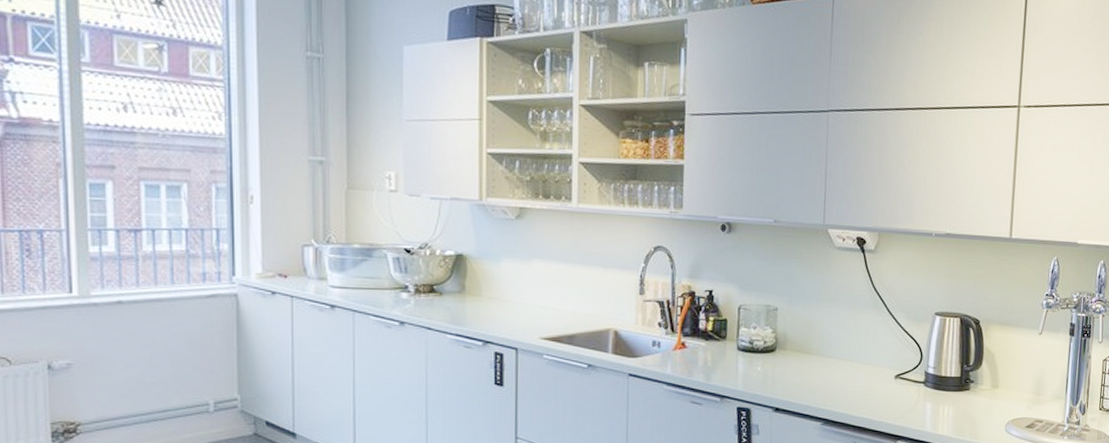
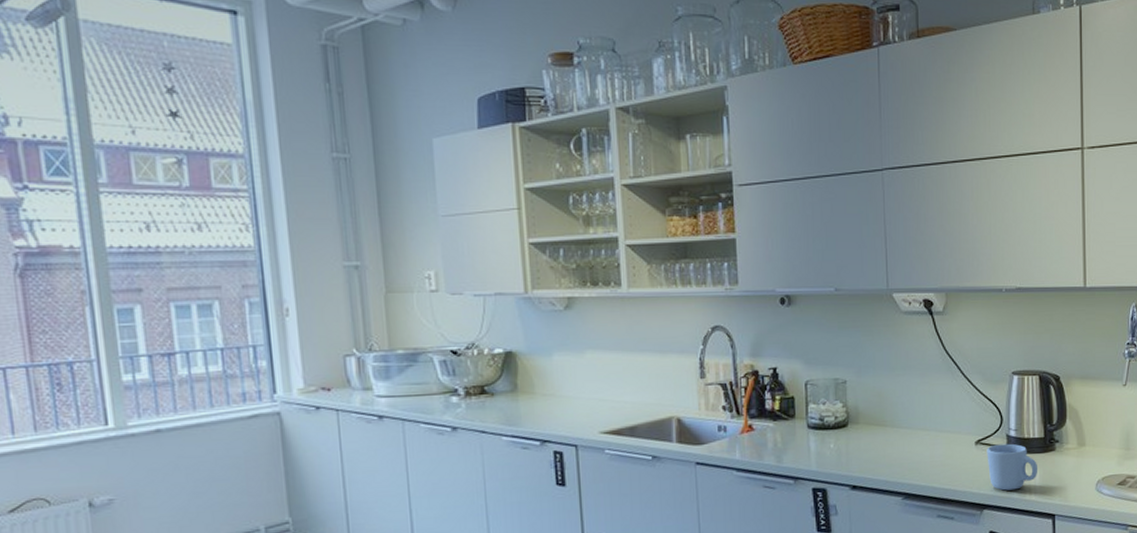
mug: none [904,380,953,424] -> present [987,443,1038,491]

